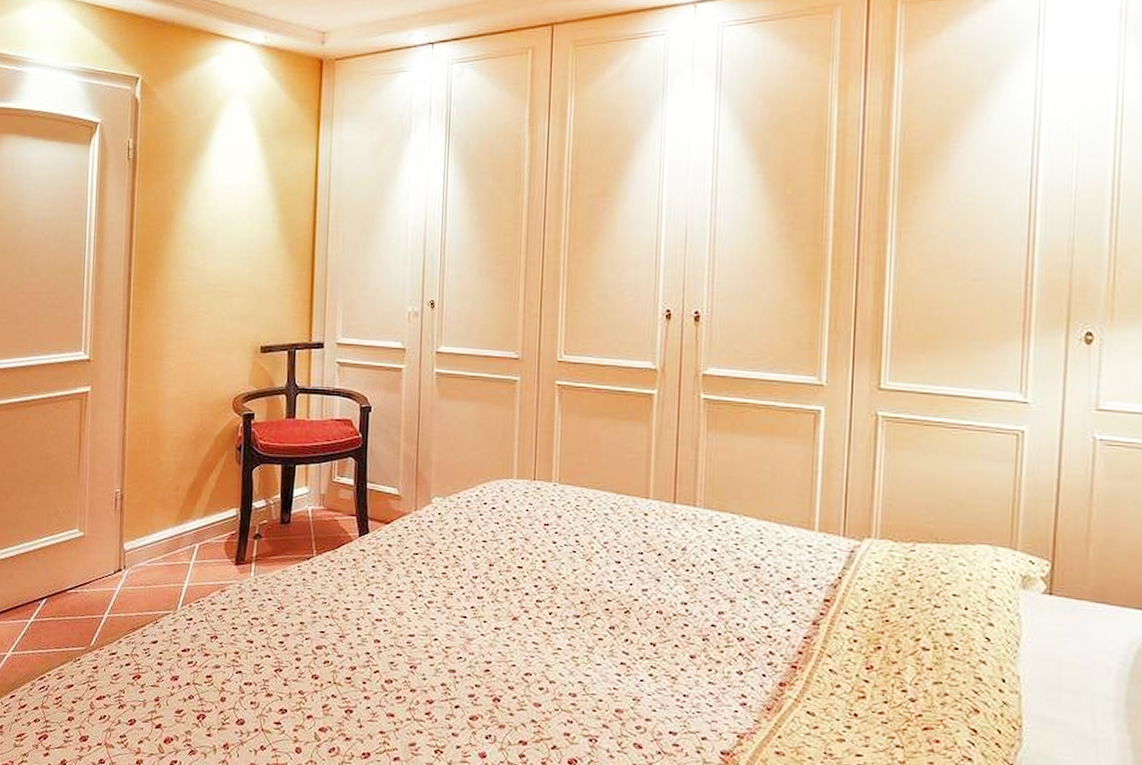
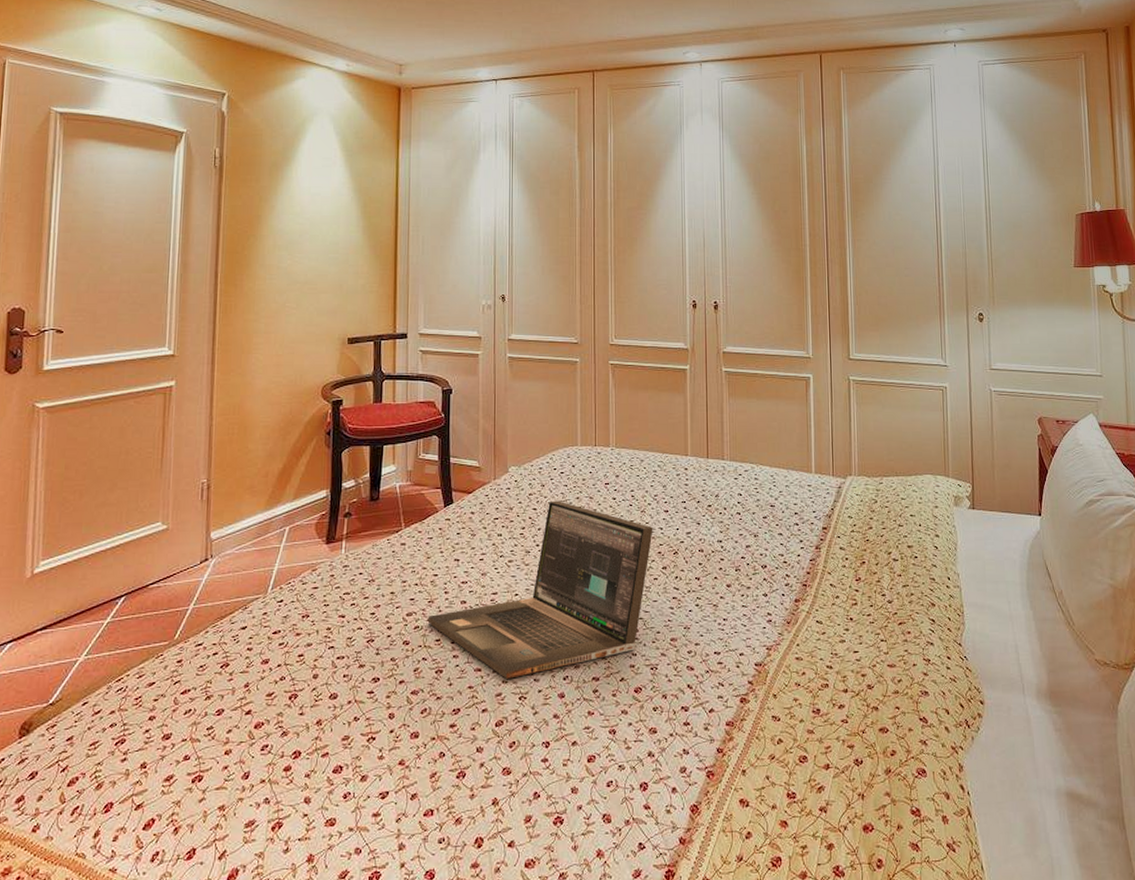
laptop: none [338,539,601,730] -> present [427,500,653,679]

